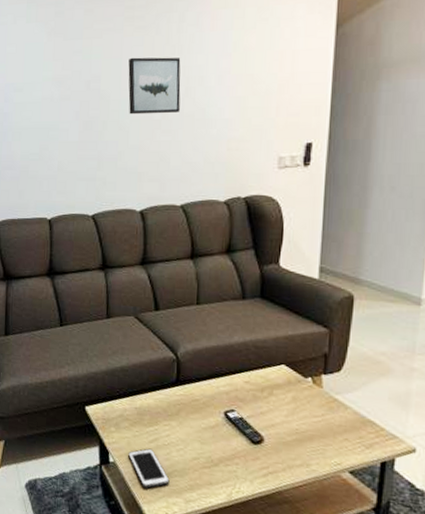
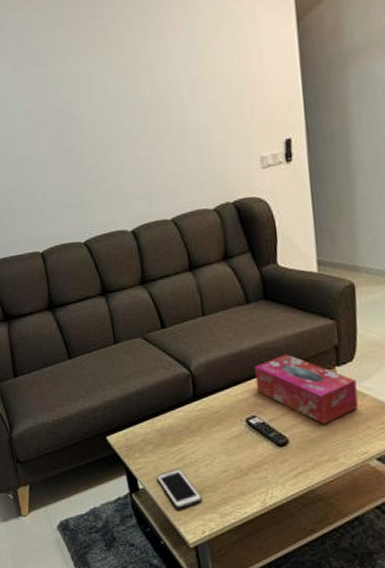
wall art: present [128,57,181,115] -> none [98,72,156,135]
tissue box: none [239,354,340,430] -> present [254,353,359,425]

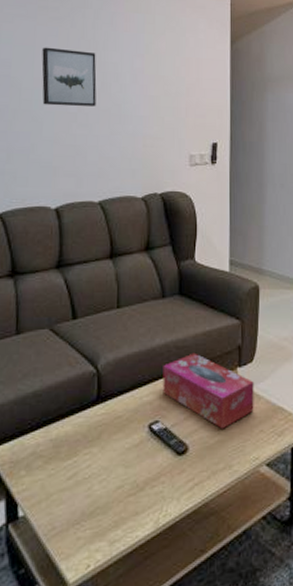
wall art: none [98,72,156,135] -> present [42,47,97,107]
cell phone: present [156,468,202,509] -> none [42,487,91,540]

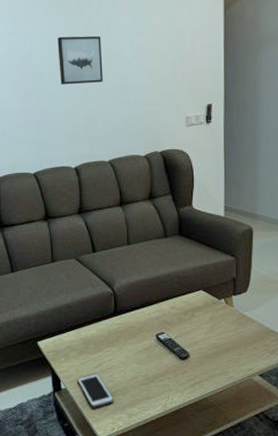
cell phone: none [42,487,91,540] -> present [77,373,114,408]
tissue box: present [163,352,254,429] -> none [167,282,248,344]

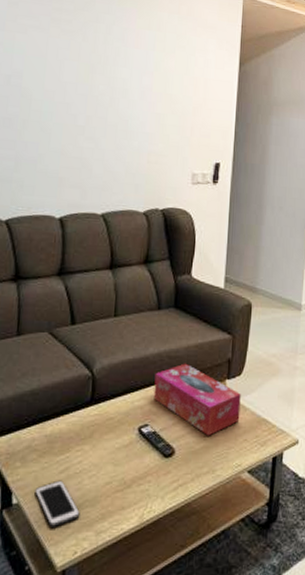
wall art: present [57,35,103,85] -> none [52,59,106,121]
tissue box: none [167,282,248,344] -> present [153,363,241,436]

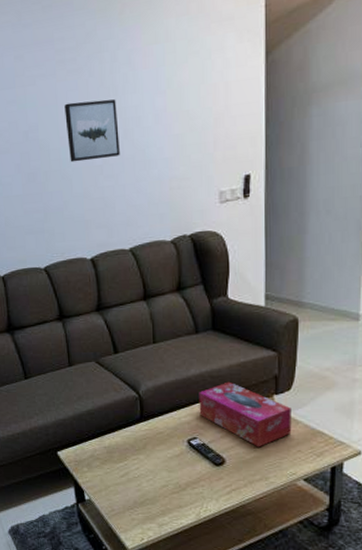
cell phone: present [35,480,80,527] -> none [102,482,143,519]
wall art: none [52,59,106,121] -> present [64,99,120,163]

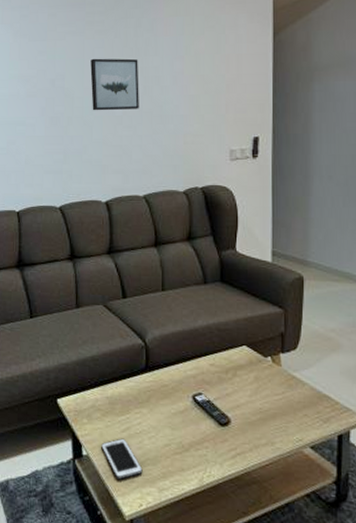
cell phone: none [102,482,143,519] -> present [101,438,143,480]
tissue box: present [199,381,292,448] -> none [205,336,298,409]

